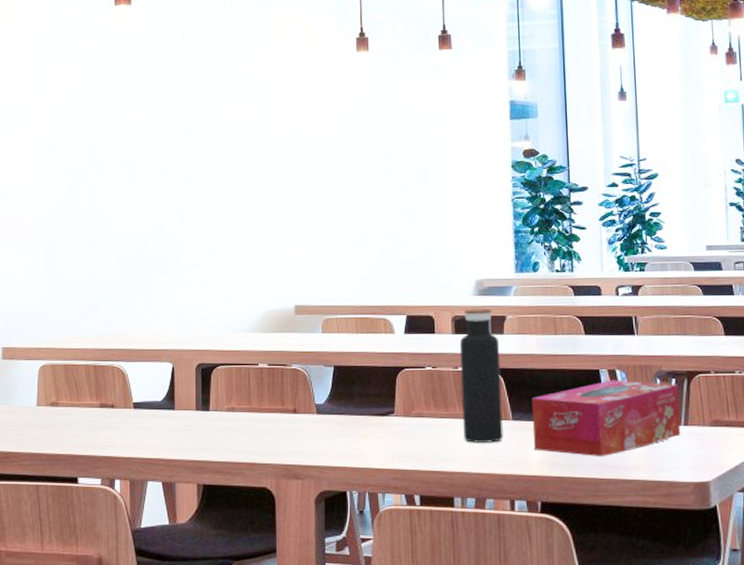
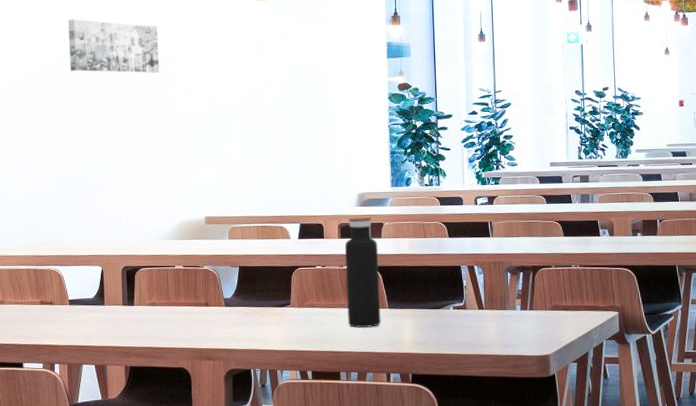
wall art: none [139,72,244,136] -> present [67,19,160,73]
tissue box: present [531,379,681,457] -> none [404,274,527,337]

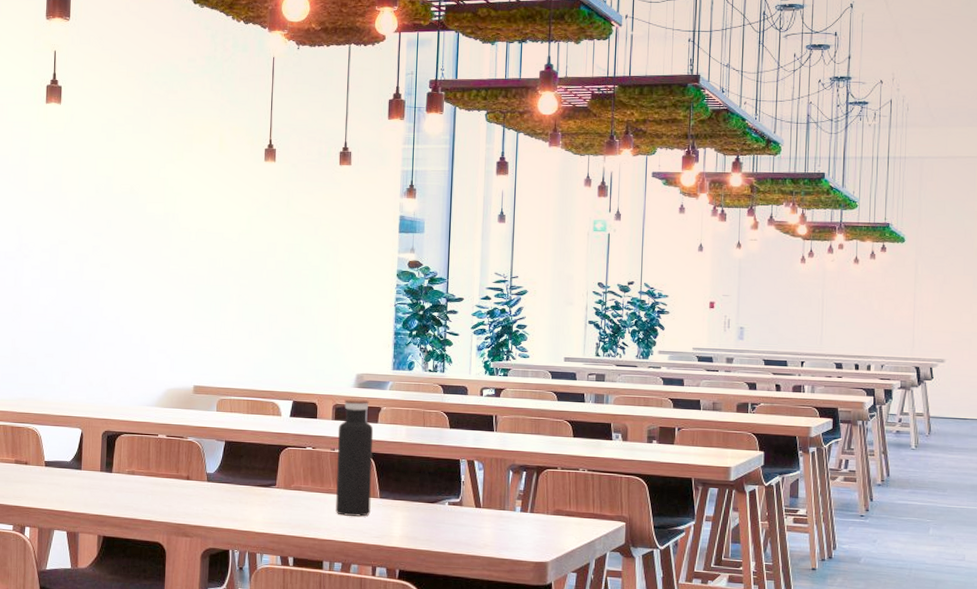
wall art: present [67,19,160,73] -> none [64,167,160,230]

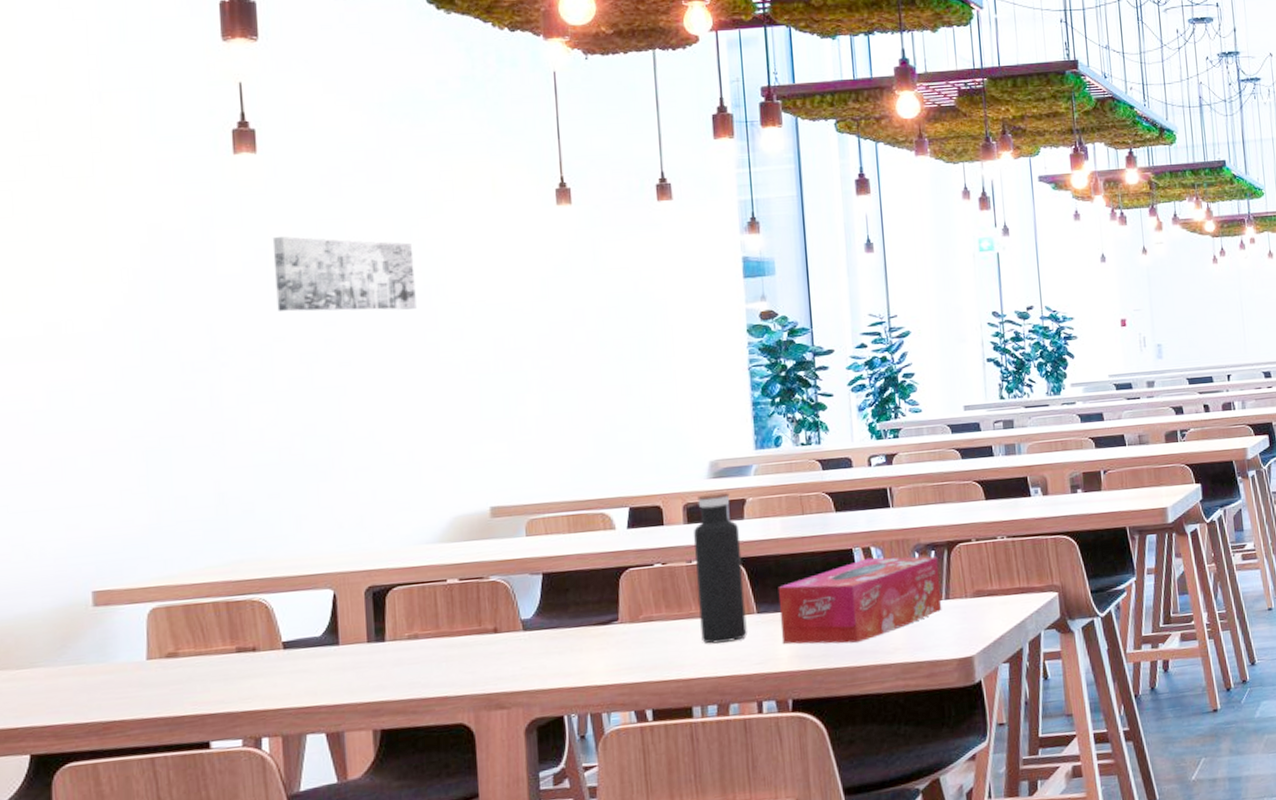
wall art: none [64,167,160,230] -> present [272,236,417,312]
tissue box: none [396,469,528,535] -> present [778,556,942,644]

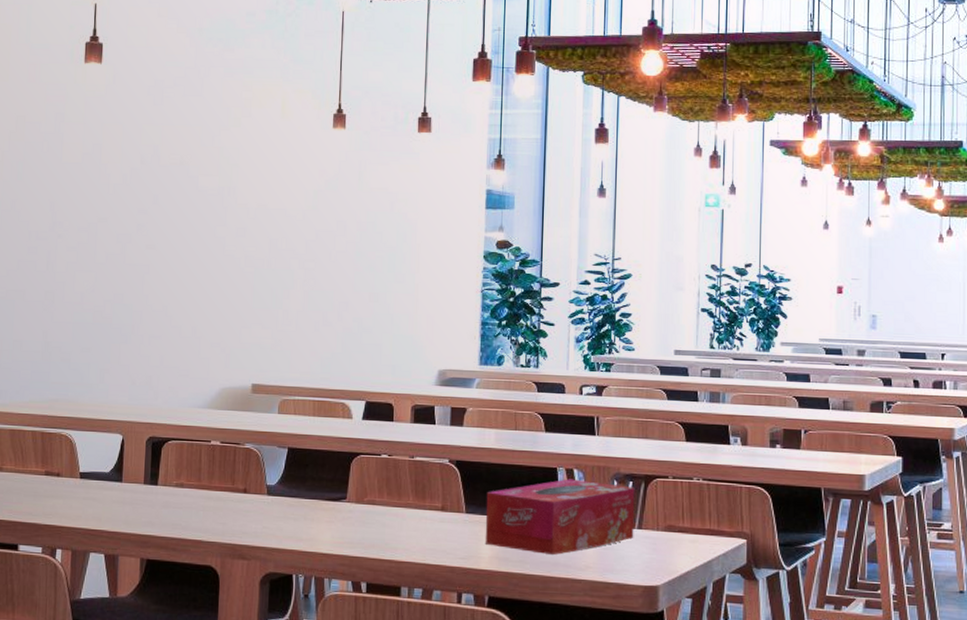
wall art: present [272,236,417,312] -> none [104,135,214,206]
water bottle: present [693,492,747,644] -> none [415,398,458,535]

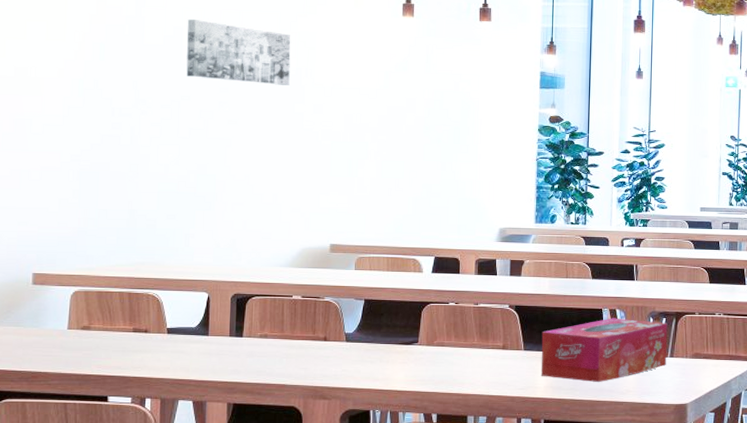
wall art: none [104,135,214,206] -> present [186,19,291,85]

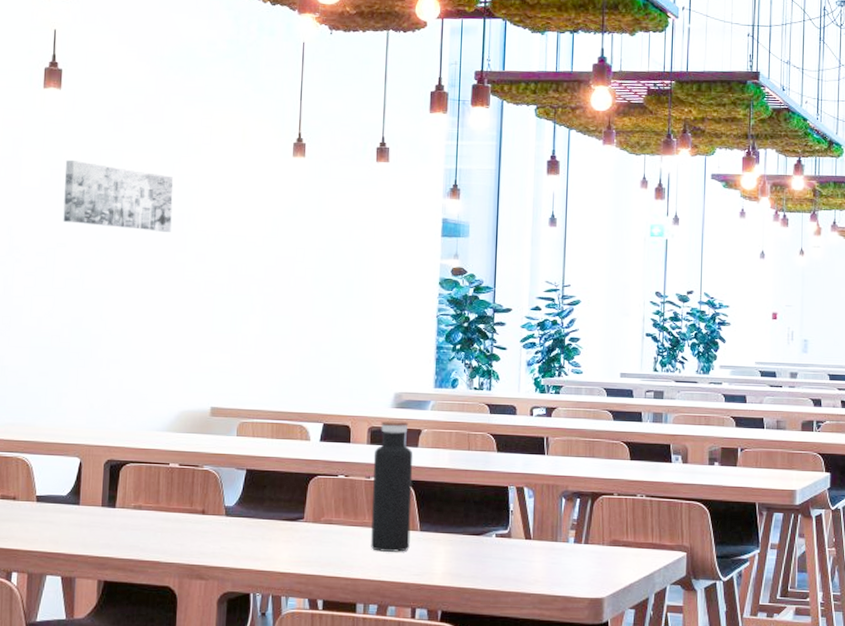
water bottle: none [480,253,517,369] -> present [371,420,413,552]
tissue box: present [540,318,668,383] -> none [438,497,582,571]

